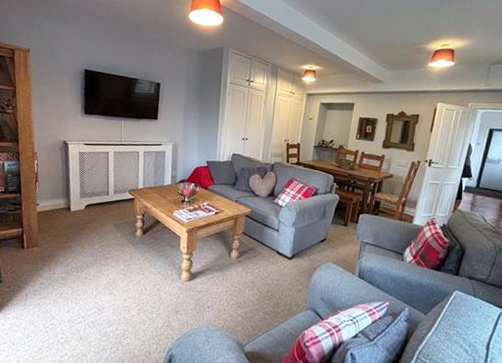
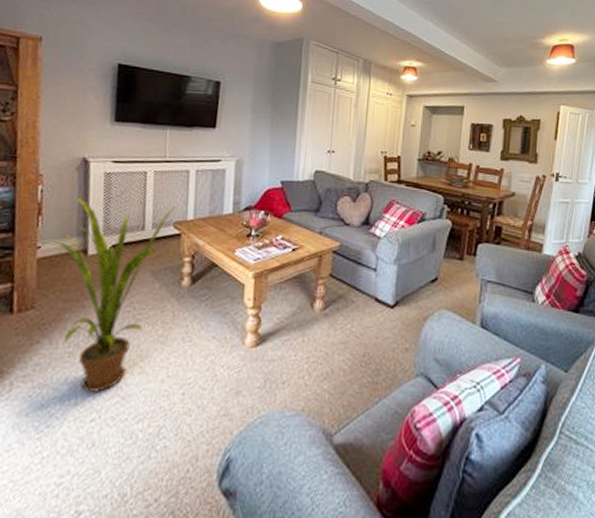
house plant: none [40,169,131,305] -> present [42,196,177,392]

